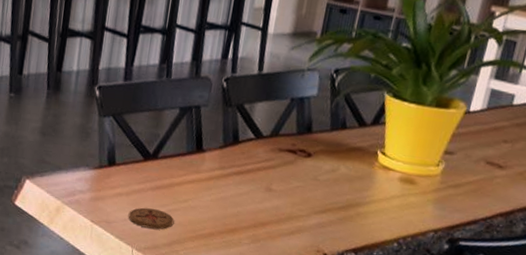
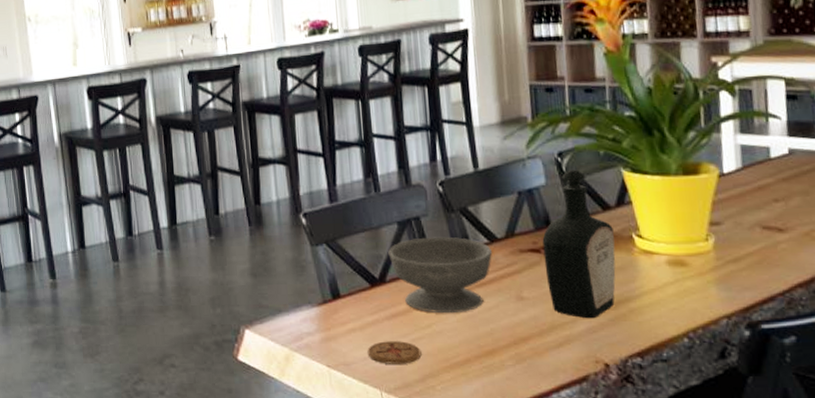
bowl: none [165,124,256,194] -> present [388,236,493,314]
bottle: none [294,86,363,216] -> present [542,170,616,319]

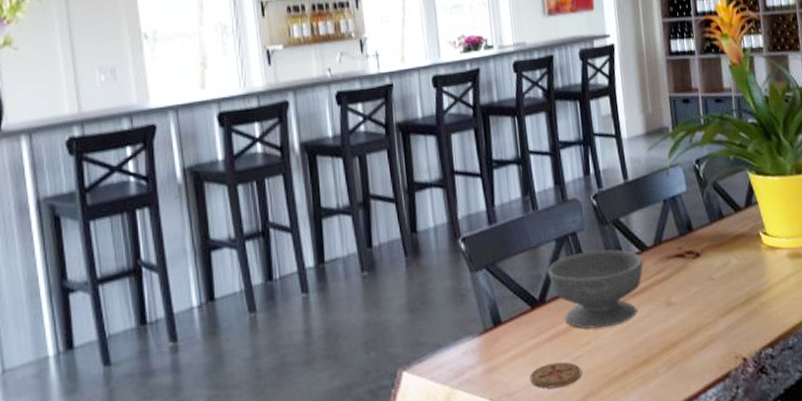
bottle: present [542,170,616,319] -> none [686,175,749,317]

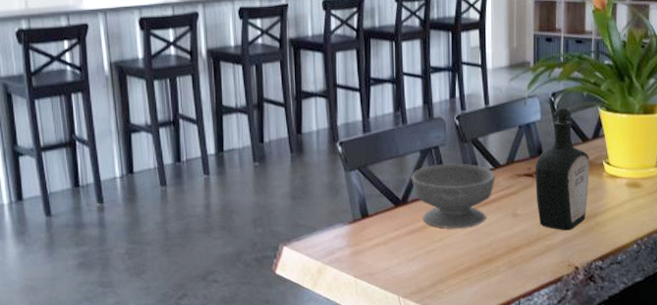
coaster: present [529,362,582,389] -> none [389,253,434,273]
bottle: none [686,175,749,317] -> present [535,108,589,231]

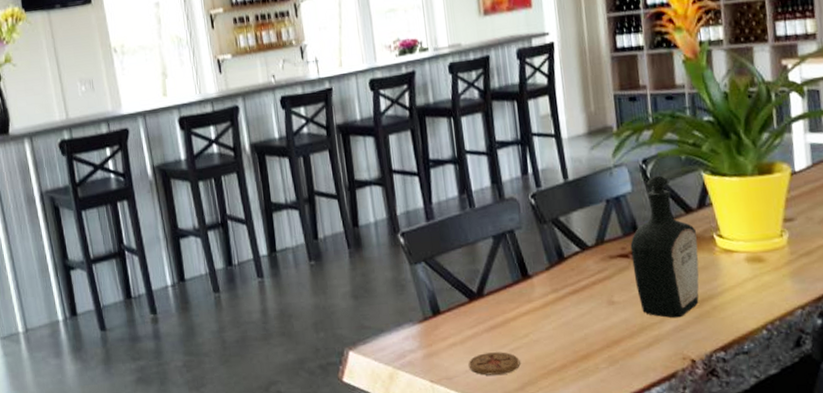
coaster: none [389,253,434,273] -> present [468,352,521,375]
bowl: present [411,163,496,229] -> none [485,247,585,323]

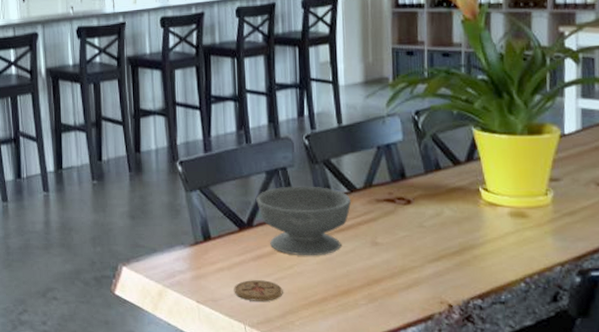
bowl: none [485,247,585,323] -> present [256,186,352,256]
bottle: present [630,175,699,318] -> none [397,127,463,264]

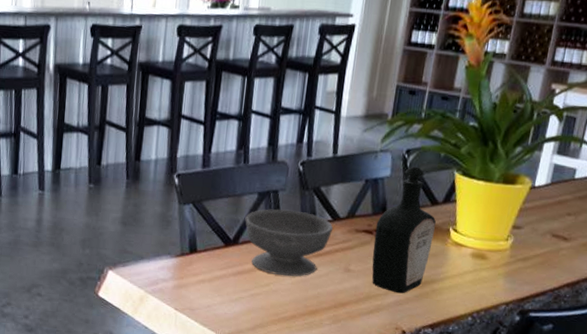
coaster: present [234,280,283,301] -> none [211,293,257,314]
bottle: none [397,127,463,264] -> present [372,166,436,294]

